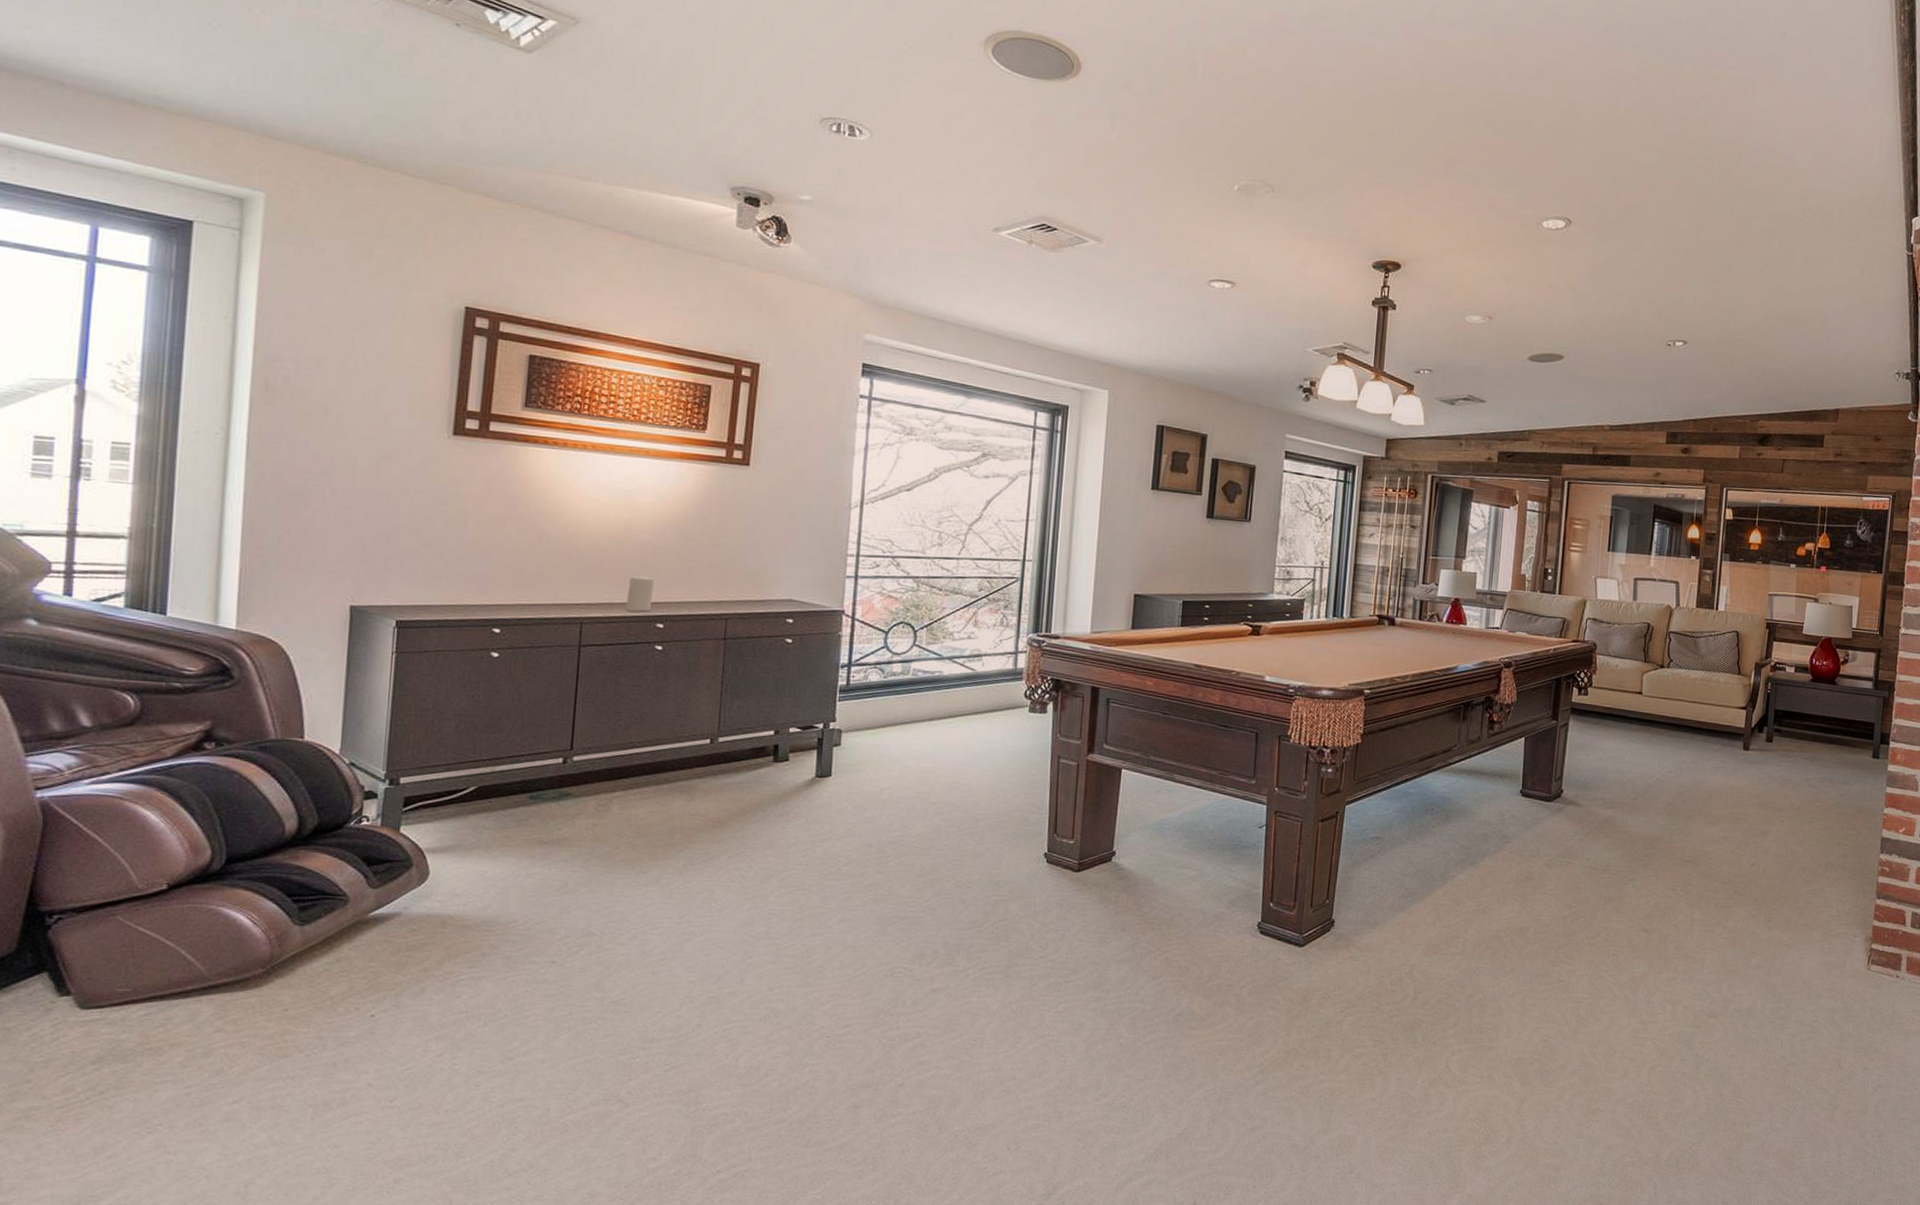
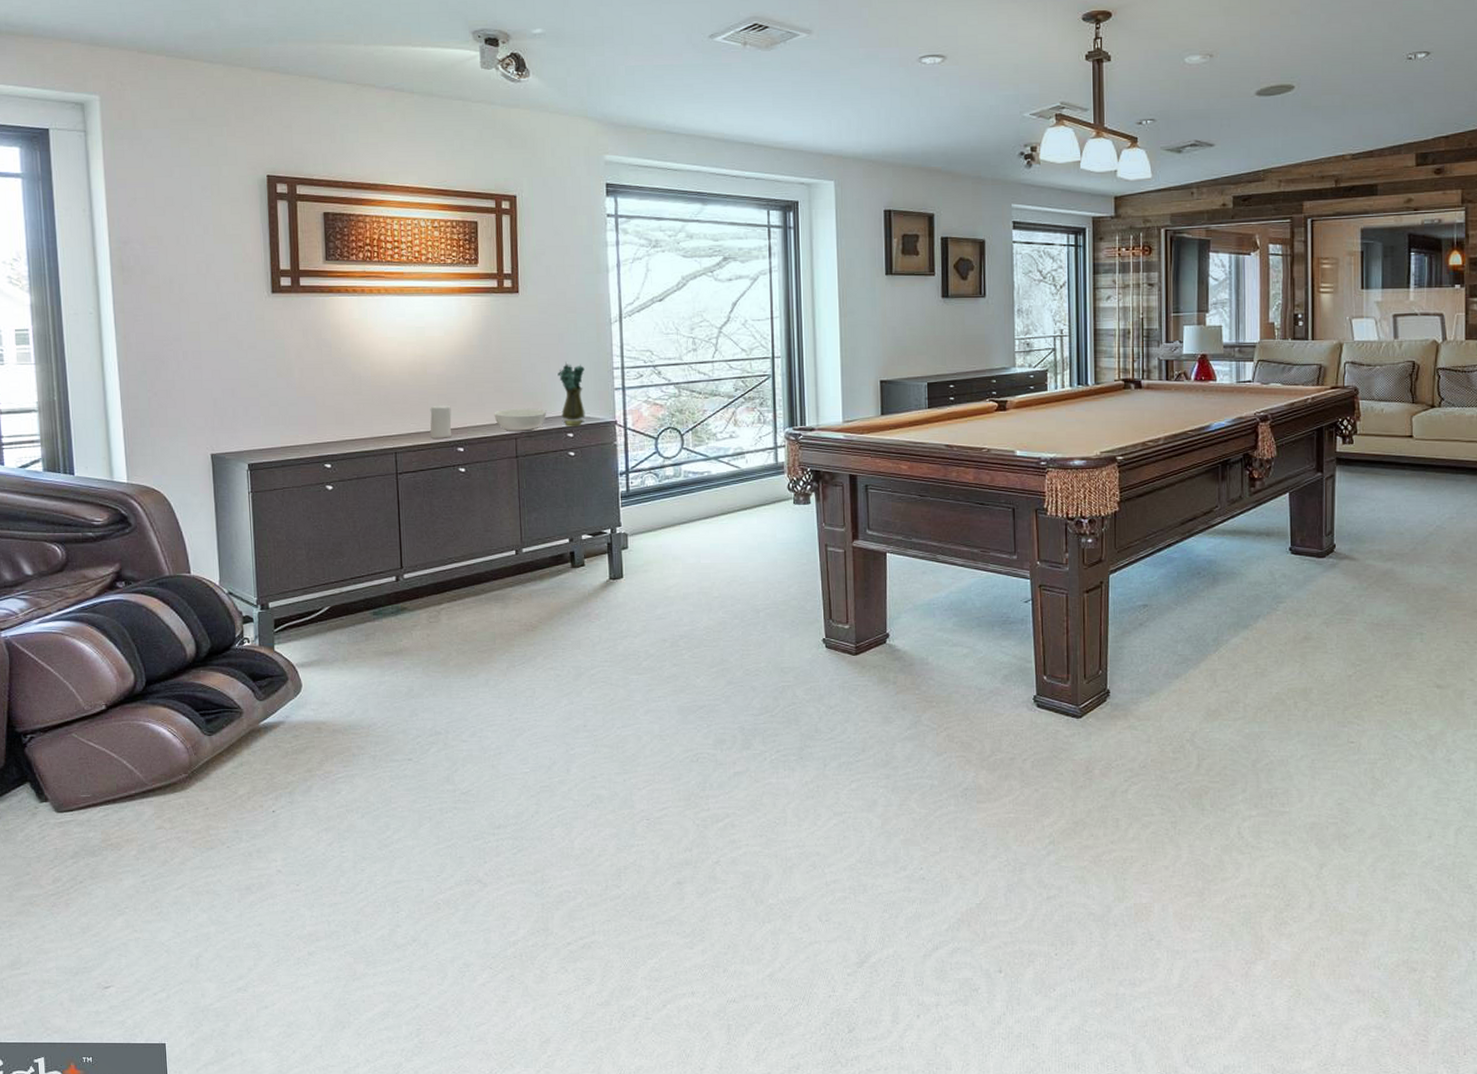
bowl: none [704,586,766,614] -> present [494,408,547,432]
vase: none [782,543,815,613] -> present [557,361,585,427]

